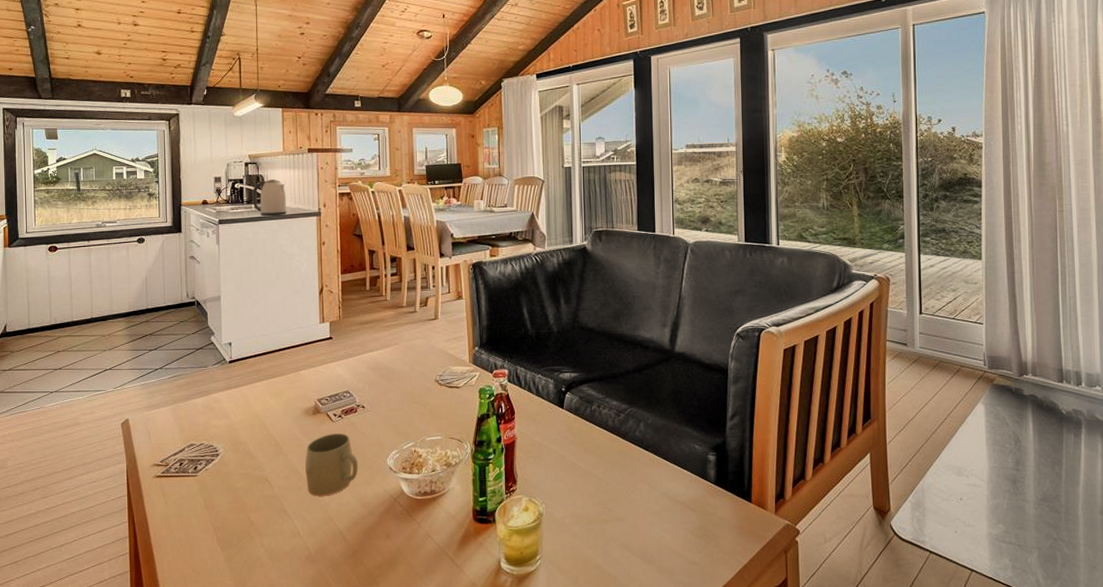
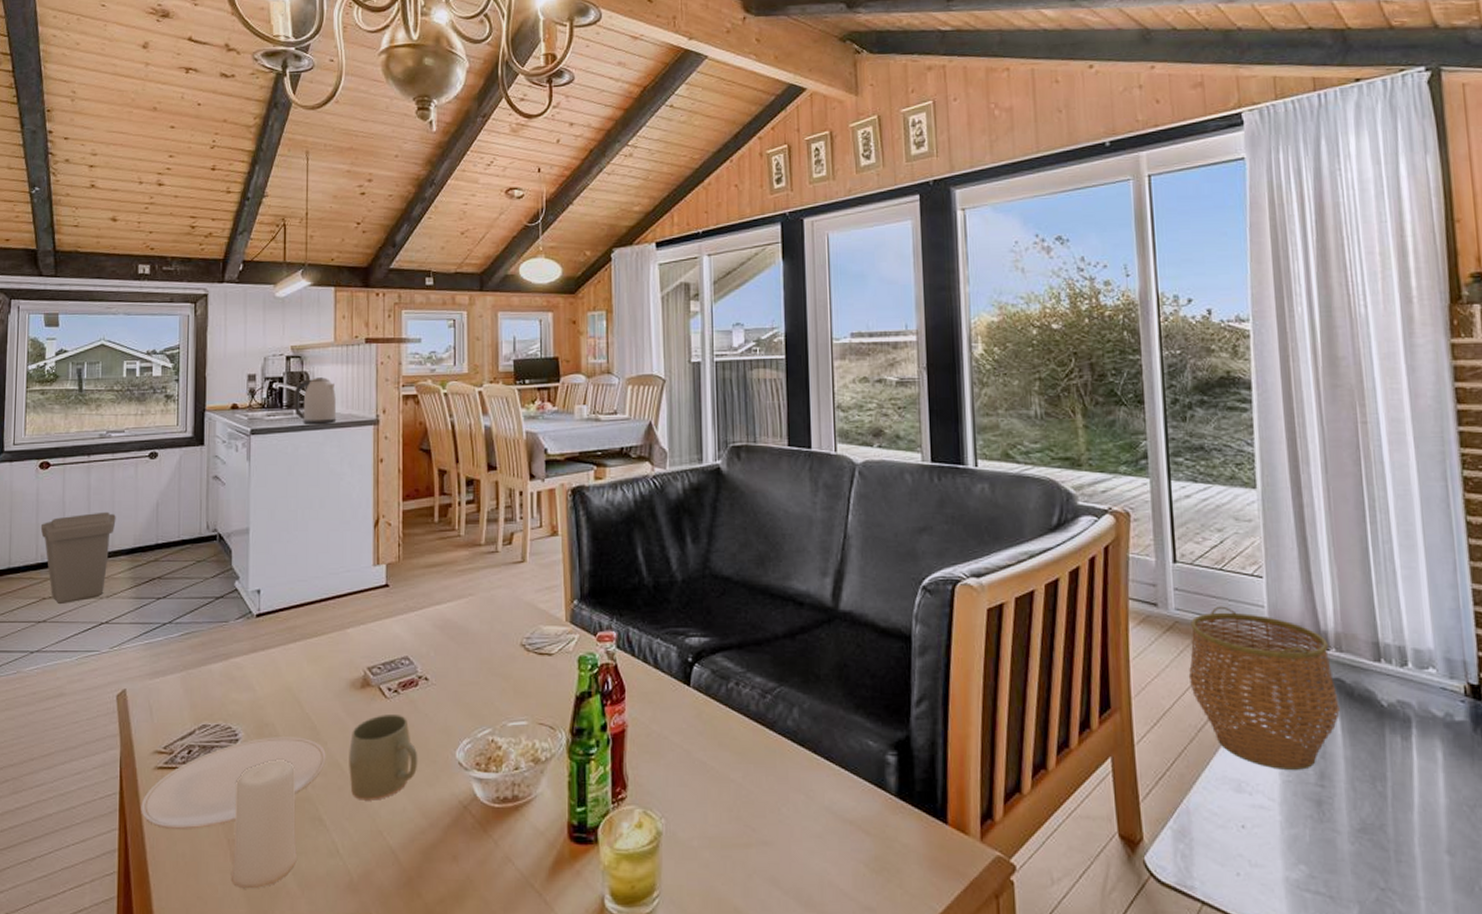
trash can: none [52,284,113,356] -> present [40,511,116,605]
plate: none [145,451,288,521] -> present [141,737,326,829]
candle: none [217,468,269,562] -> present [230,760,298,889]
basket: none [927,345,1033,459] -> present [1188,606,1341,770]

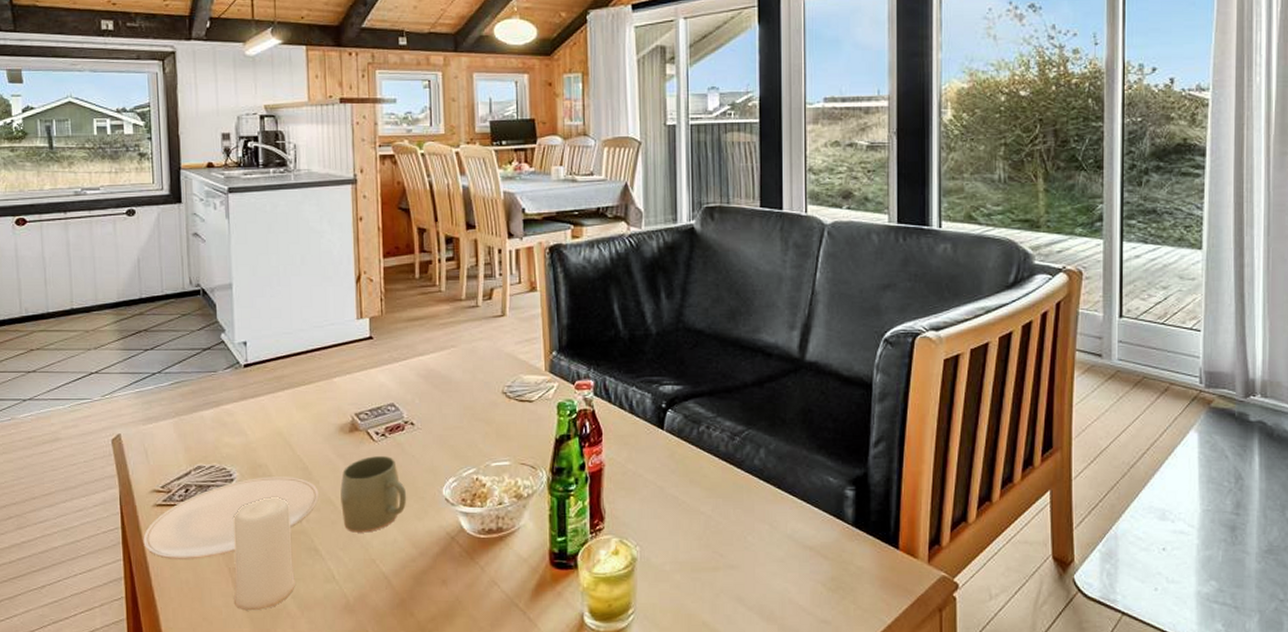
trash can: present [40,511,116,605] -> none [22,267,98,356]
kettle: present [294,377,337,425] -> none [270,137,314,184]
basket: present [1188,606,1341,770] -> none [1125,357,1261,500]

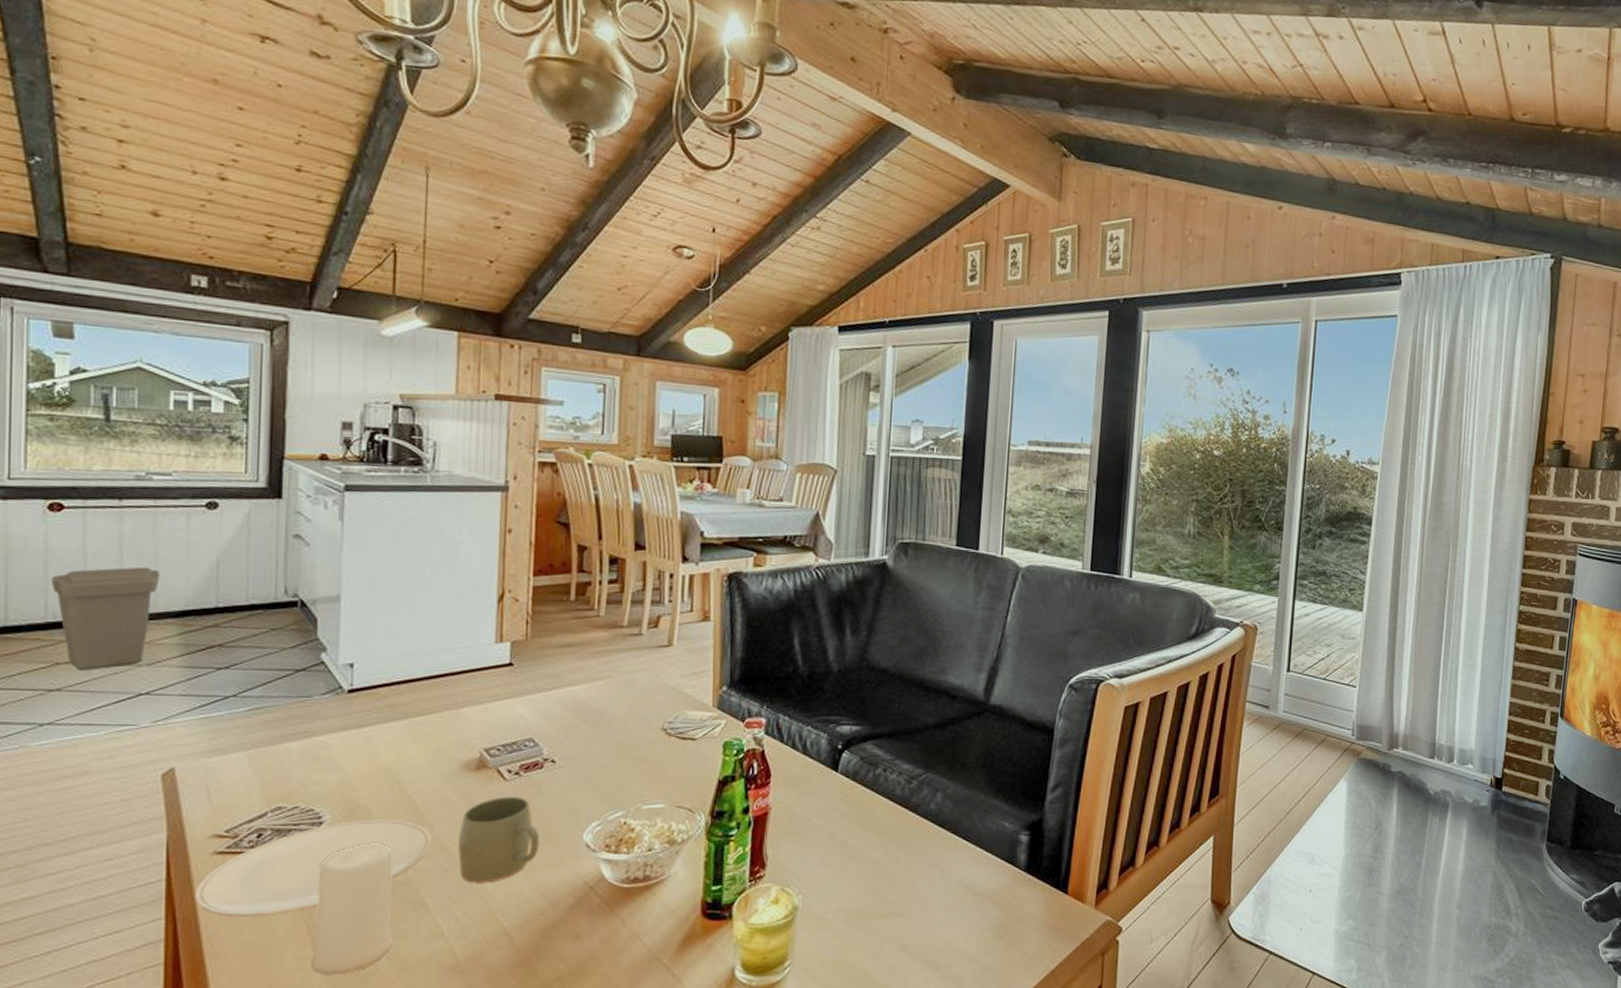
trash can: none [22,267,98,356] -> present [50,566,160,672]

